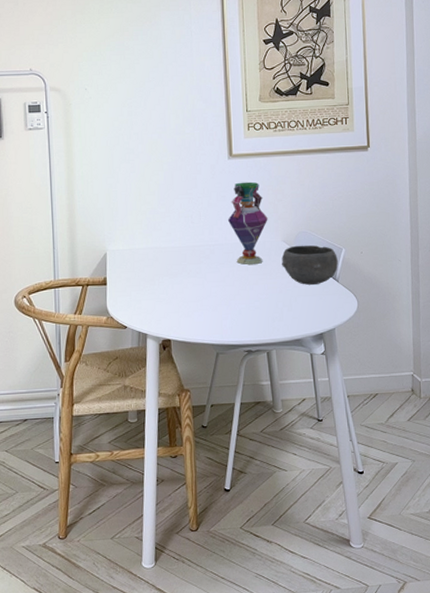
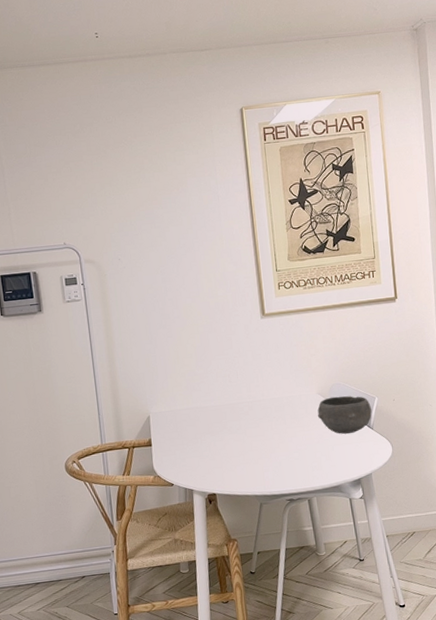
vase: present [228,181,268,265] -> none [264,339,303,419]

